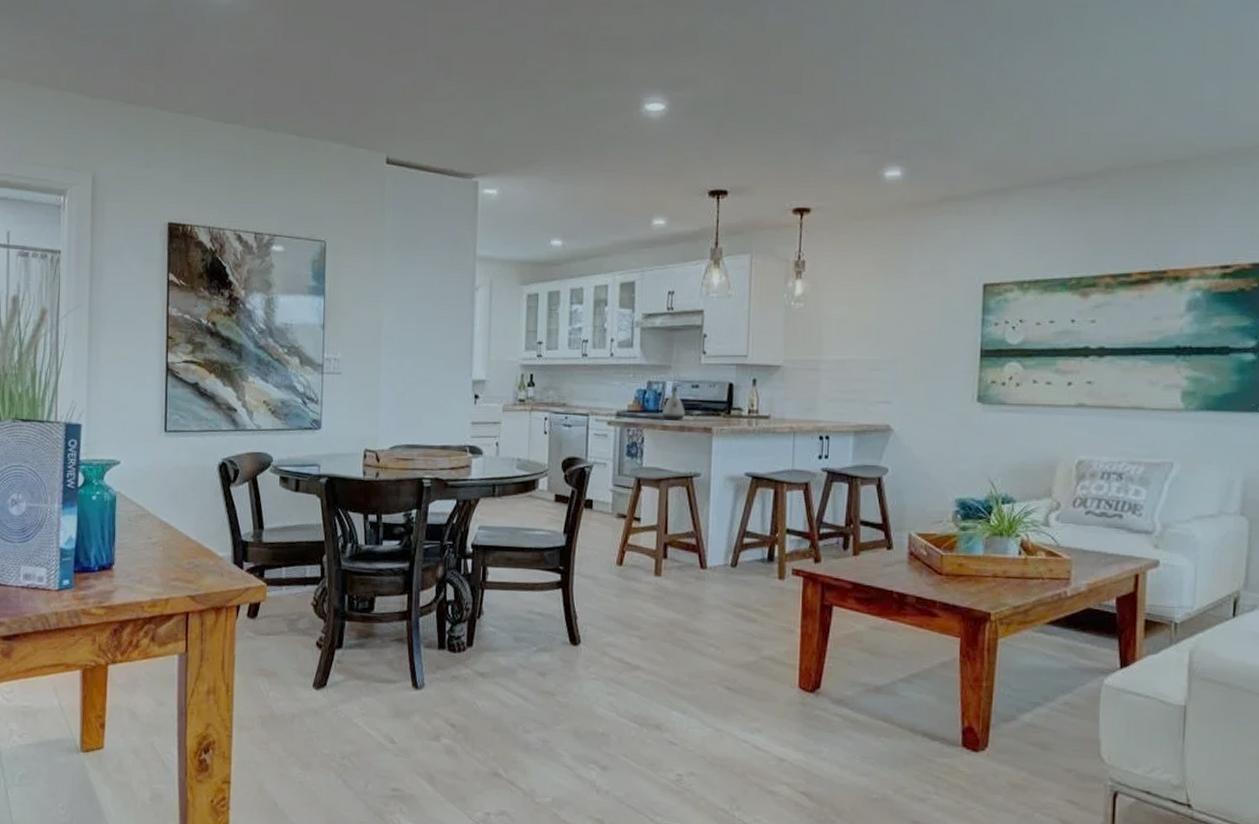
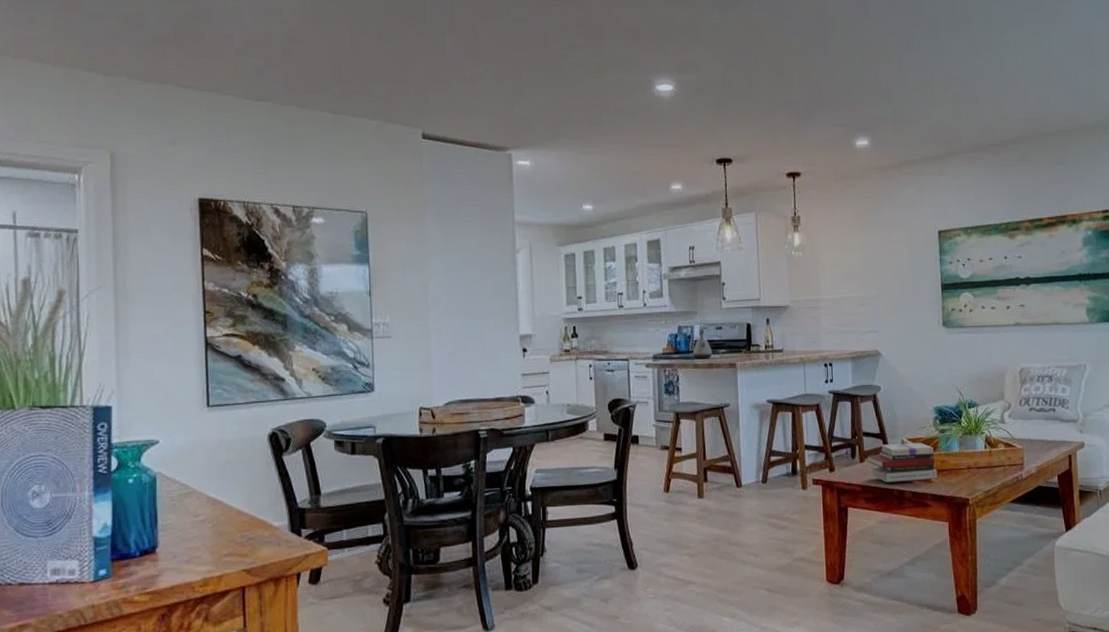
books: none [862,537,952,587] -> present [867,442,937,484]

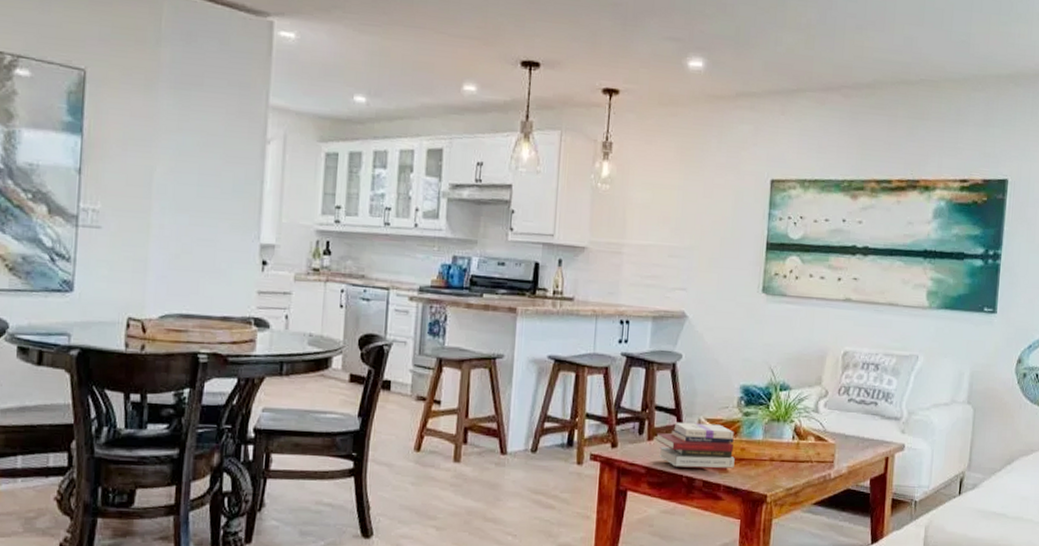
kettle: present [692,327,713,359] -> none [466,260,491,299]

